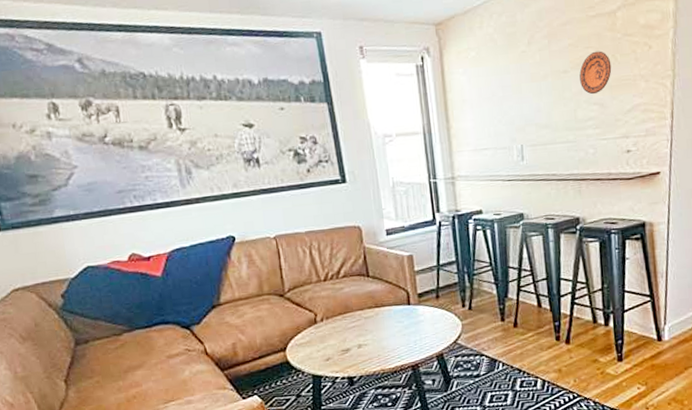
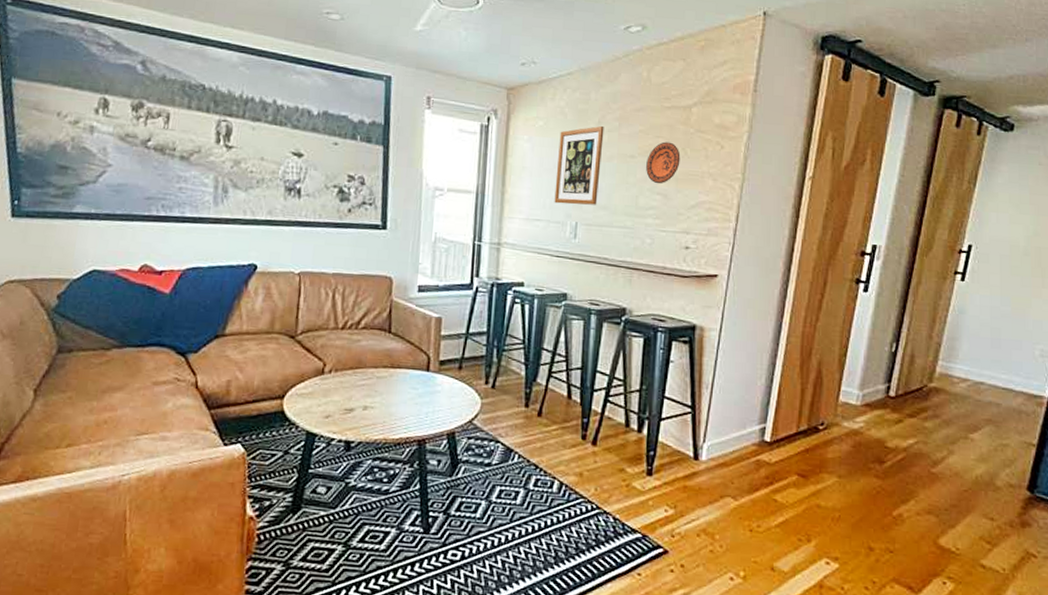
wall art: none [493,45,539,130] -> present [554,125,604,205]

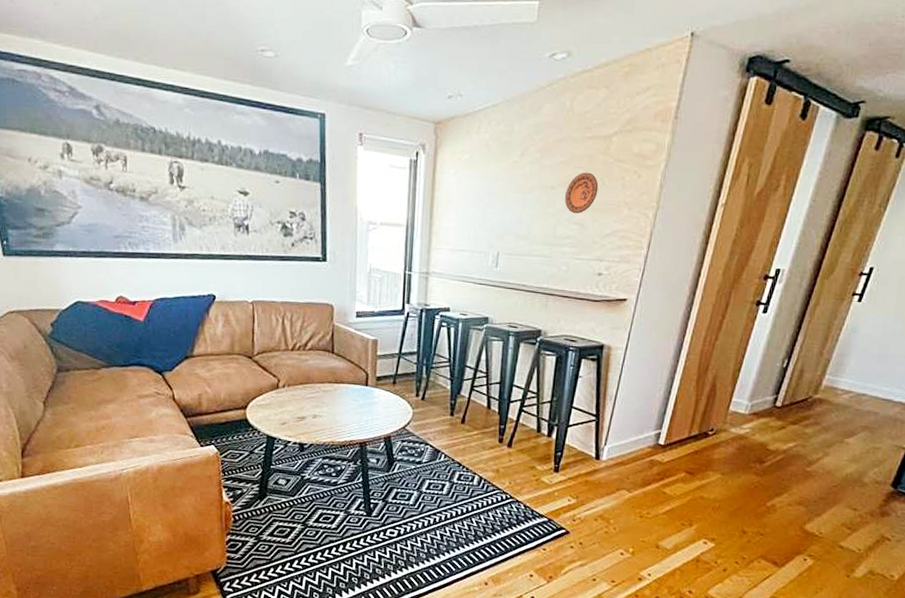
wall art: present [554,125,604,205] -> none [478,157,527,236]

